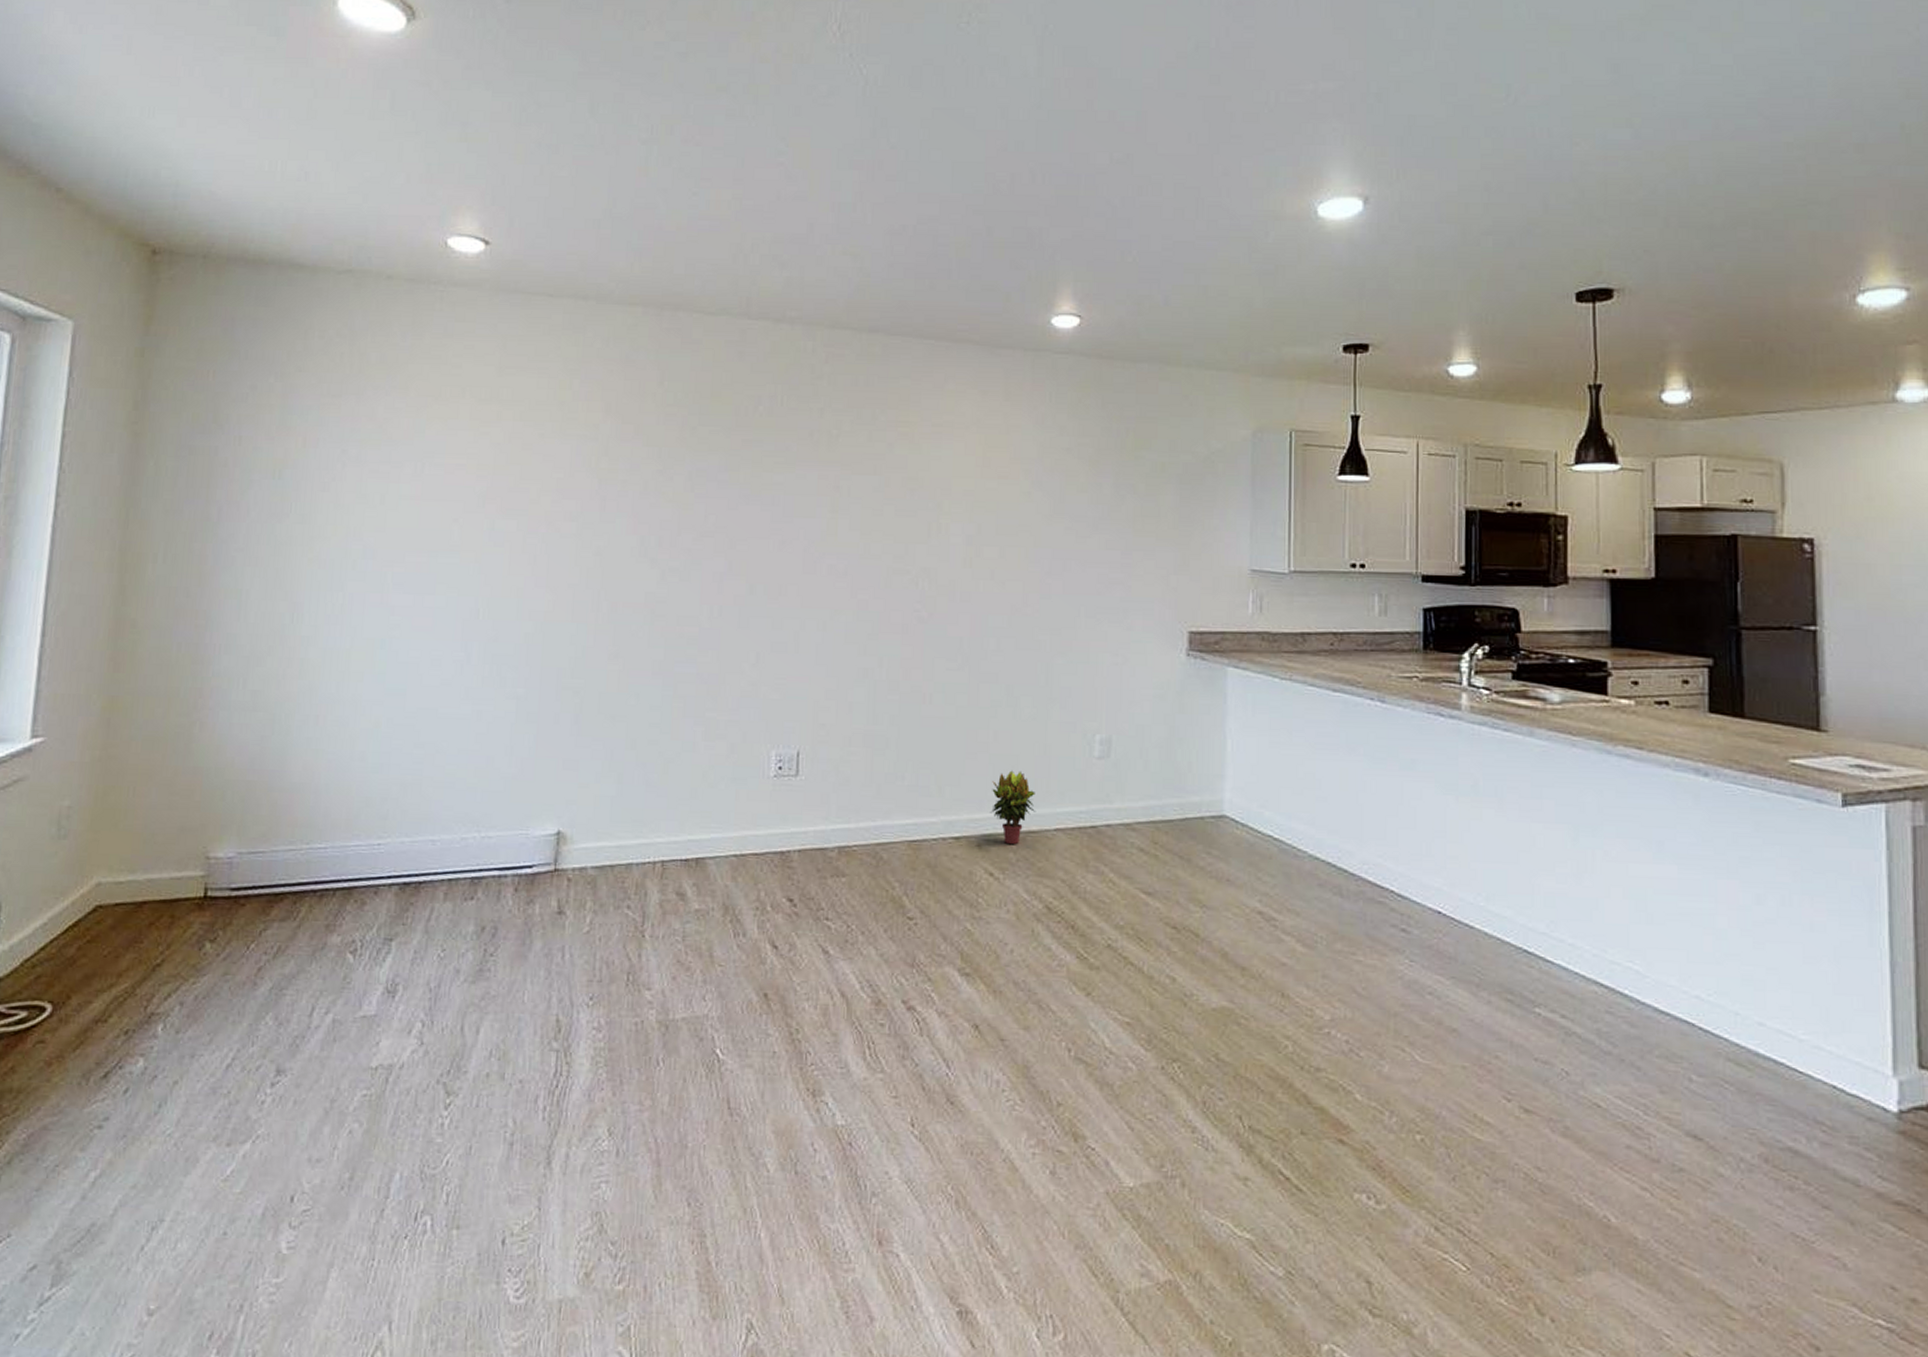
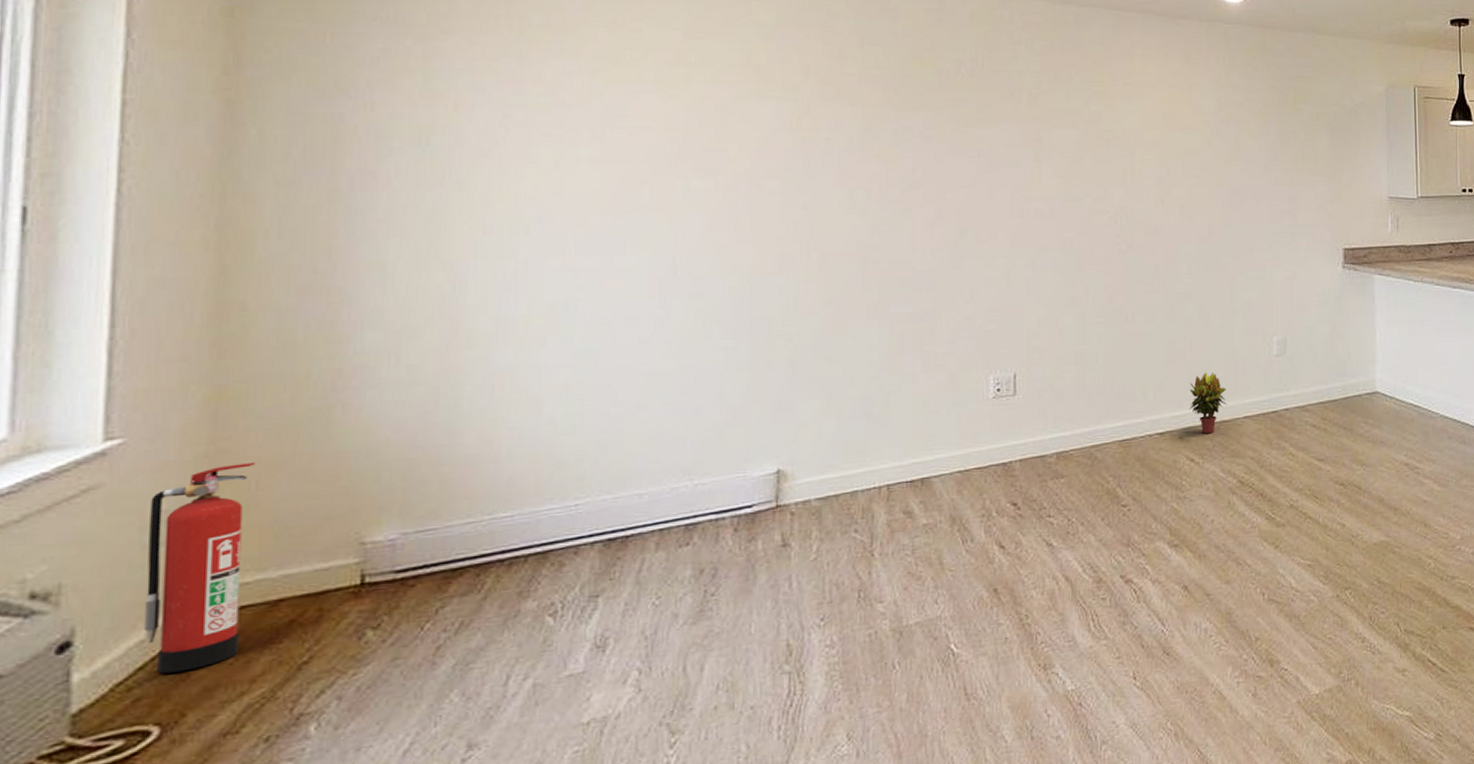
fire extinguisher: none [47,769,134,957] -> present [143,461,256,674]

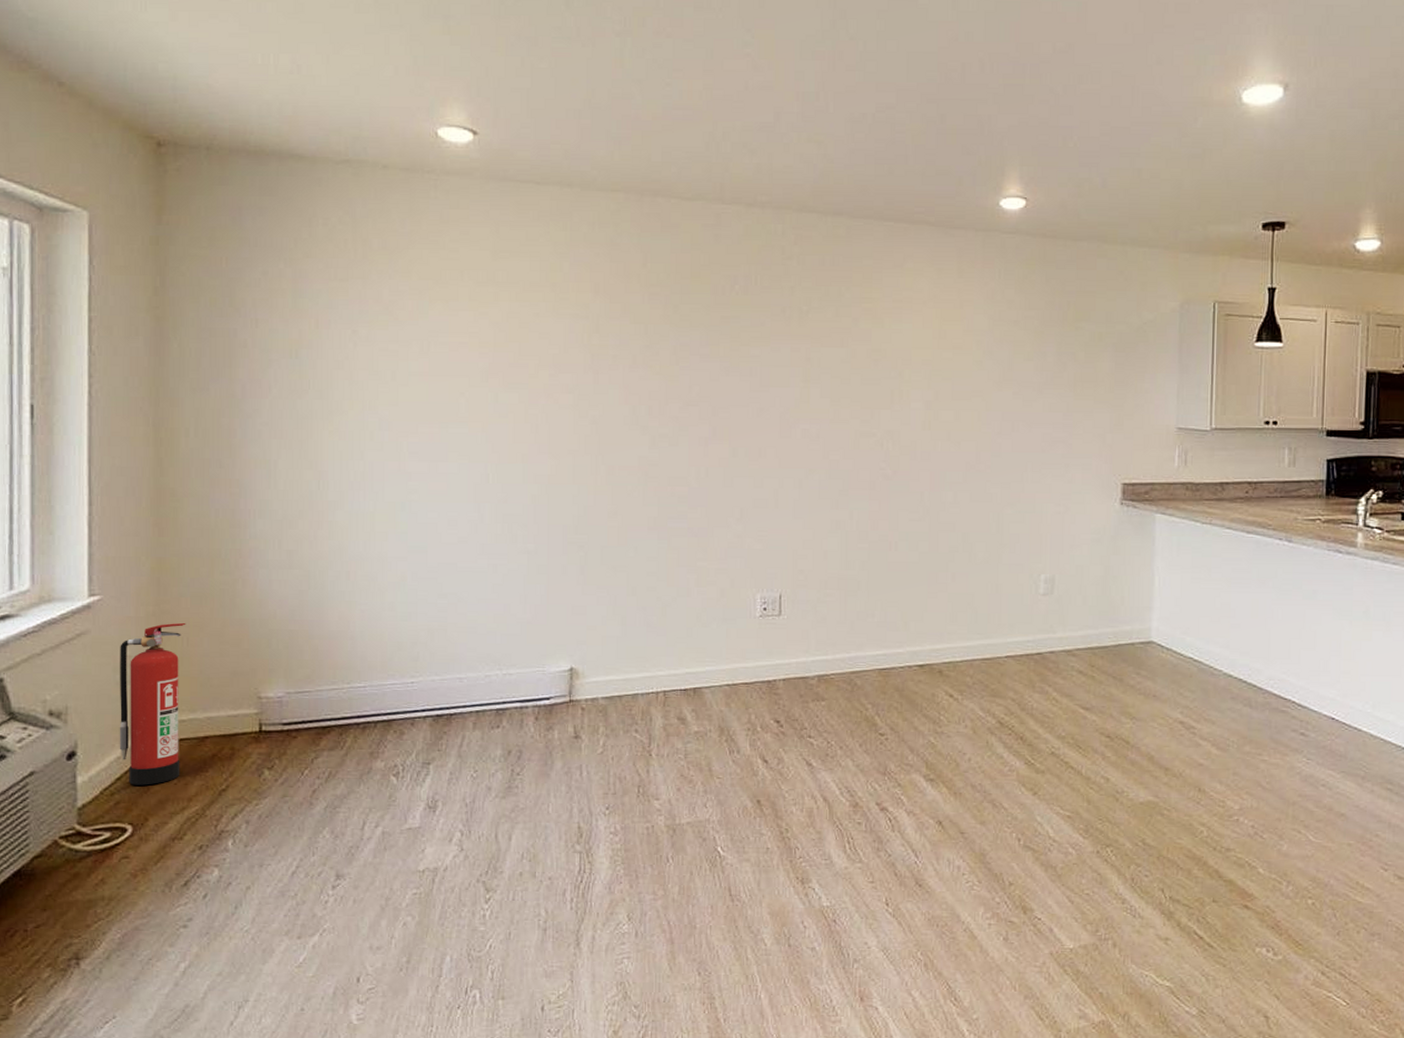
potted plant: present [1189,372,1228,433] -> none [949,607,990,669]

